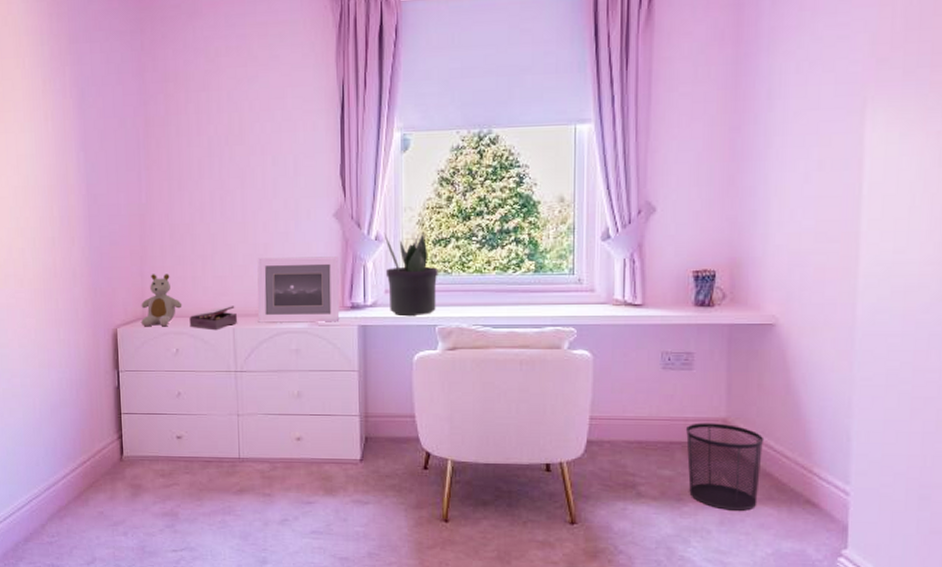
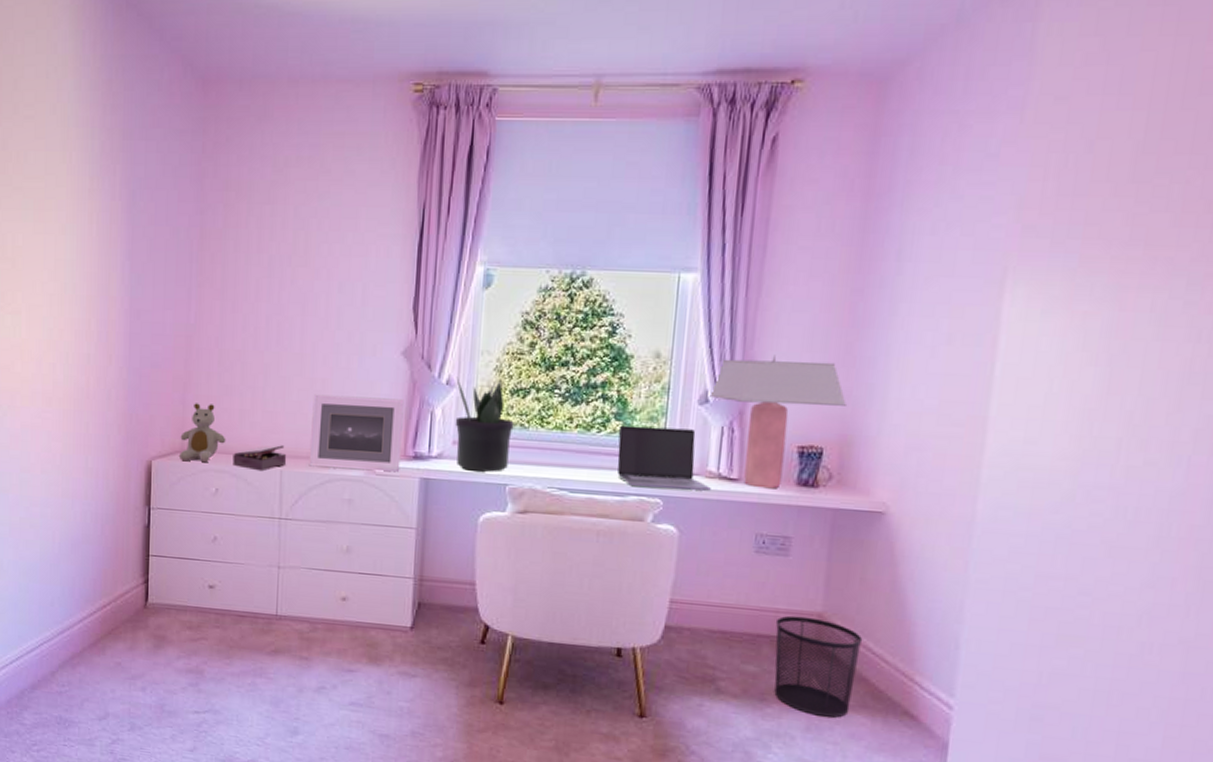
laptop: none [532,263,618,319] -> present [617,425,711,491]
table lamp: none [608,191,734,311] -> present [706,355,848,489]

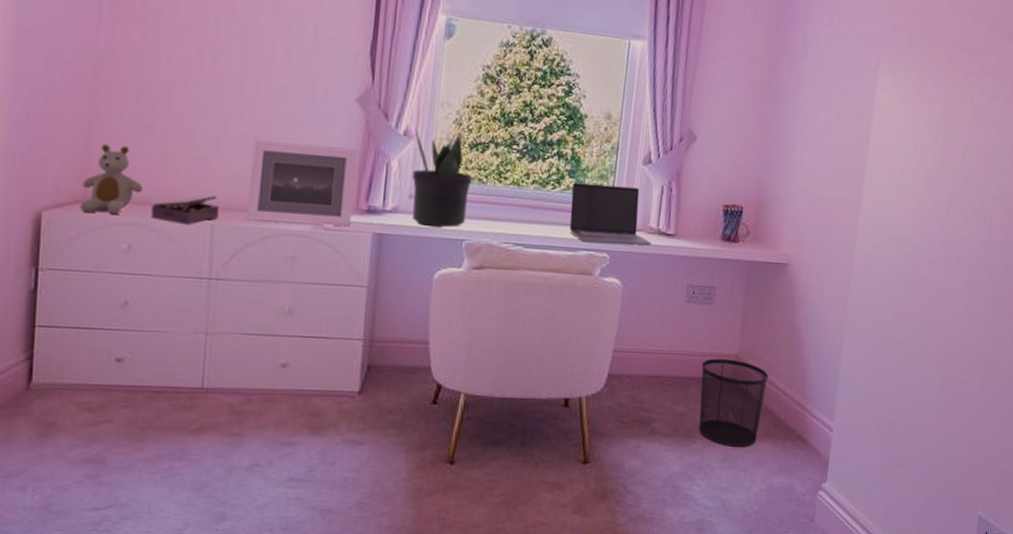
table lamp: present [706,355,848,489] -> none [650,121,763,244]

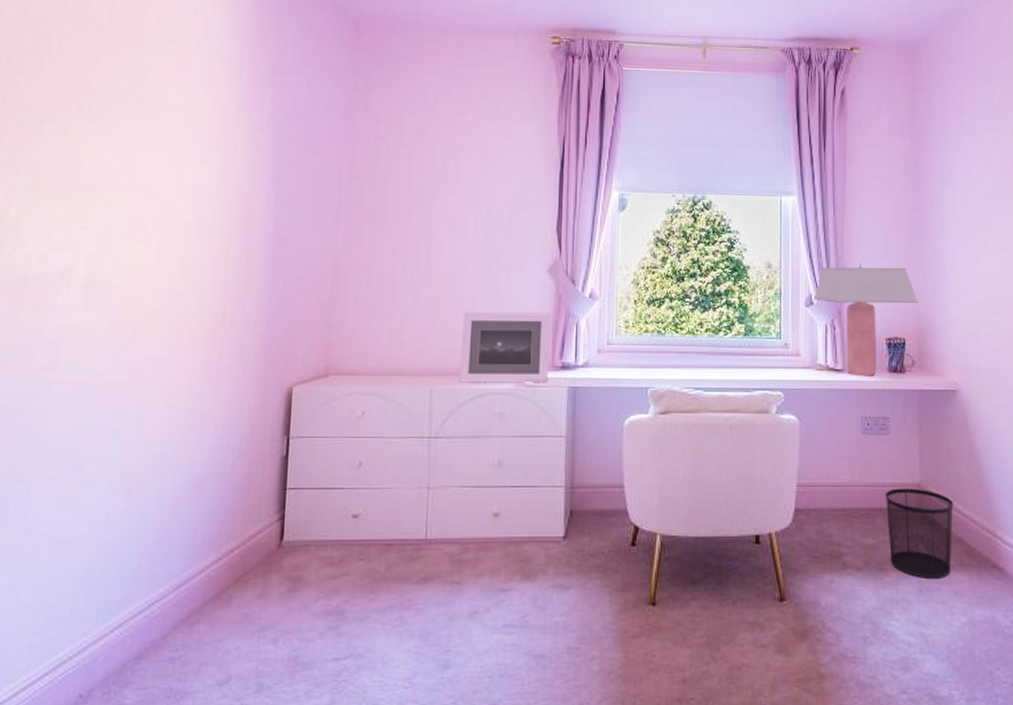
stuffed bear: present [80,144,144,215] -> none [323,326,374,386]
jewelry box: present [151,195,219,226] -> none [380,363,436,391]
planter: present [411,127,473,228] -> none [598,290,652,378]
laptop: present [569,182,652,246] -> none [742,327,822,382]
table lamp: none [650,121,763,244] -> present [811,262,919,377]

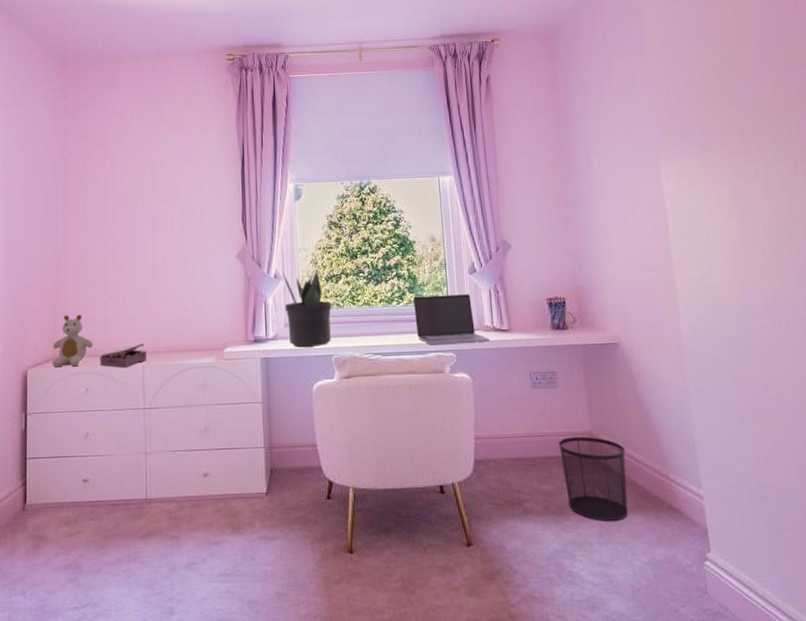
stuffed bear: none [323,326,374,386] -> present [52,314,94,368]
jewelry box: none [380,363,436,391] -> present [100,343,146,369]
picture frame: present [459,312,551,383] -> none [166,294,244,359]
planter: none [598,290,652,378] -> present [282,270,332,348]
laptop: none [742,327,822,382] -> present [412,294,490,345]
table lamp: present [811,262,919,377] -> none [473,231,575,335]

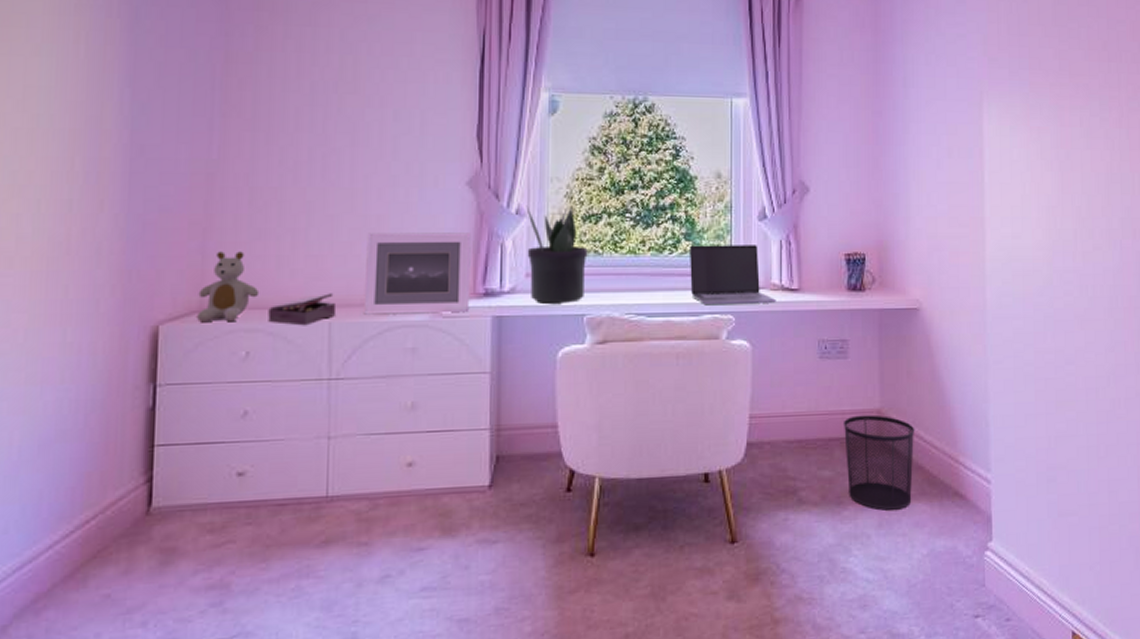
picture frame: none [166,294,244,359] -> present [363,232,471,315]

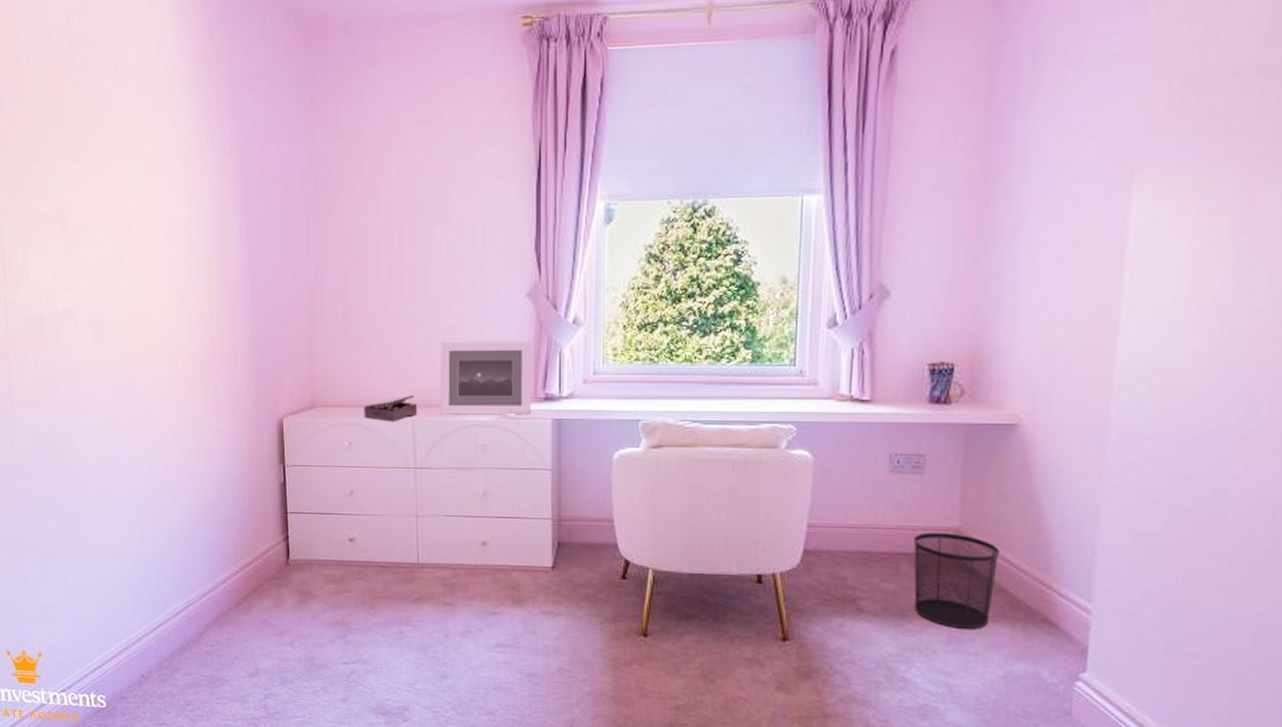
stuffed bear: present [197,251,260,323] -> none [310,358,356,417]
planter: present [526,205,588,305] -> none [583,315,643,410]
laptop: present [689,245,776,306] -> none [748,353,843,415]

